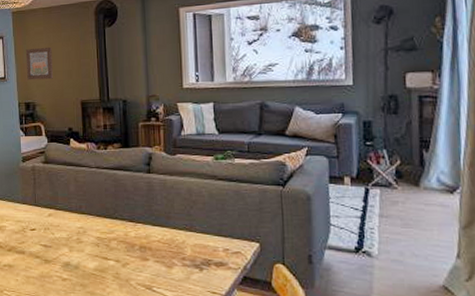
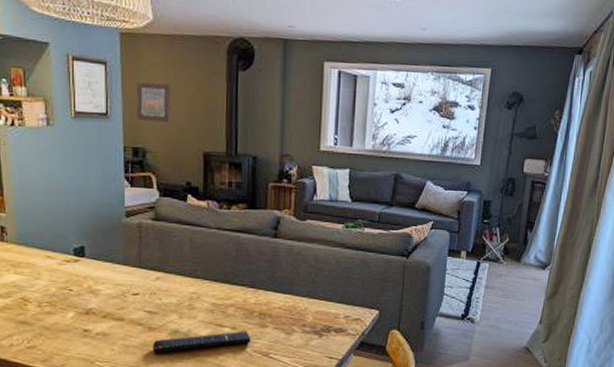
remote control: none [49,264,134,284] -> present [153,331,251,353]

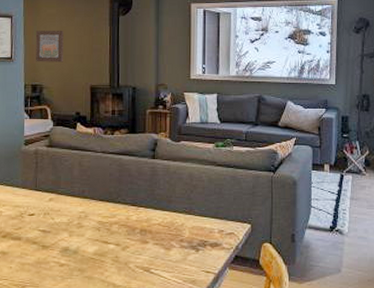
remote control: present [153,331,251,353] -> none [45,247,133,270]

